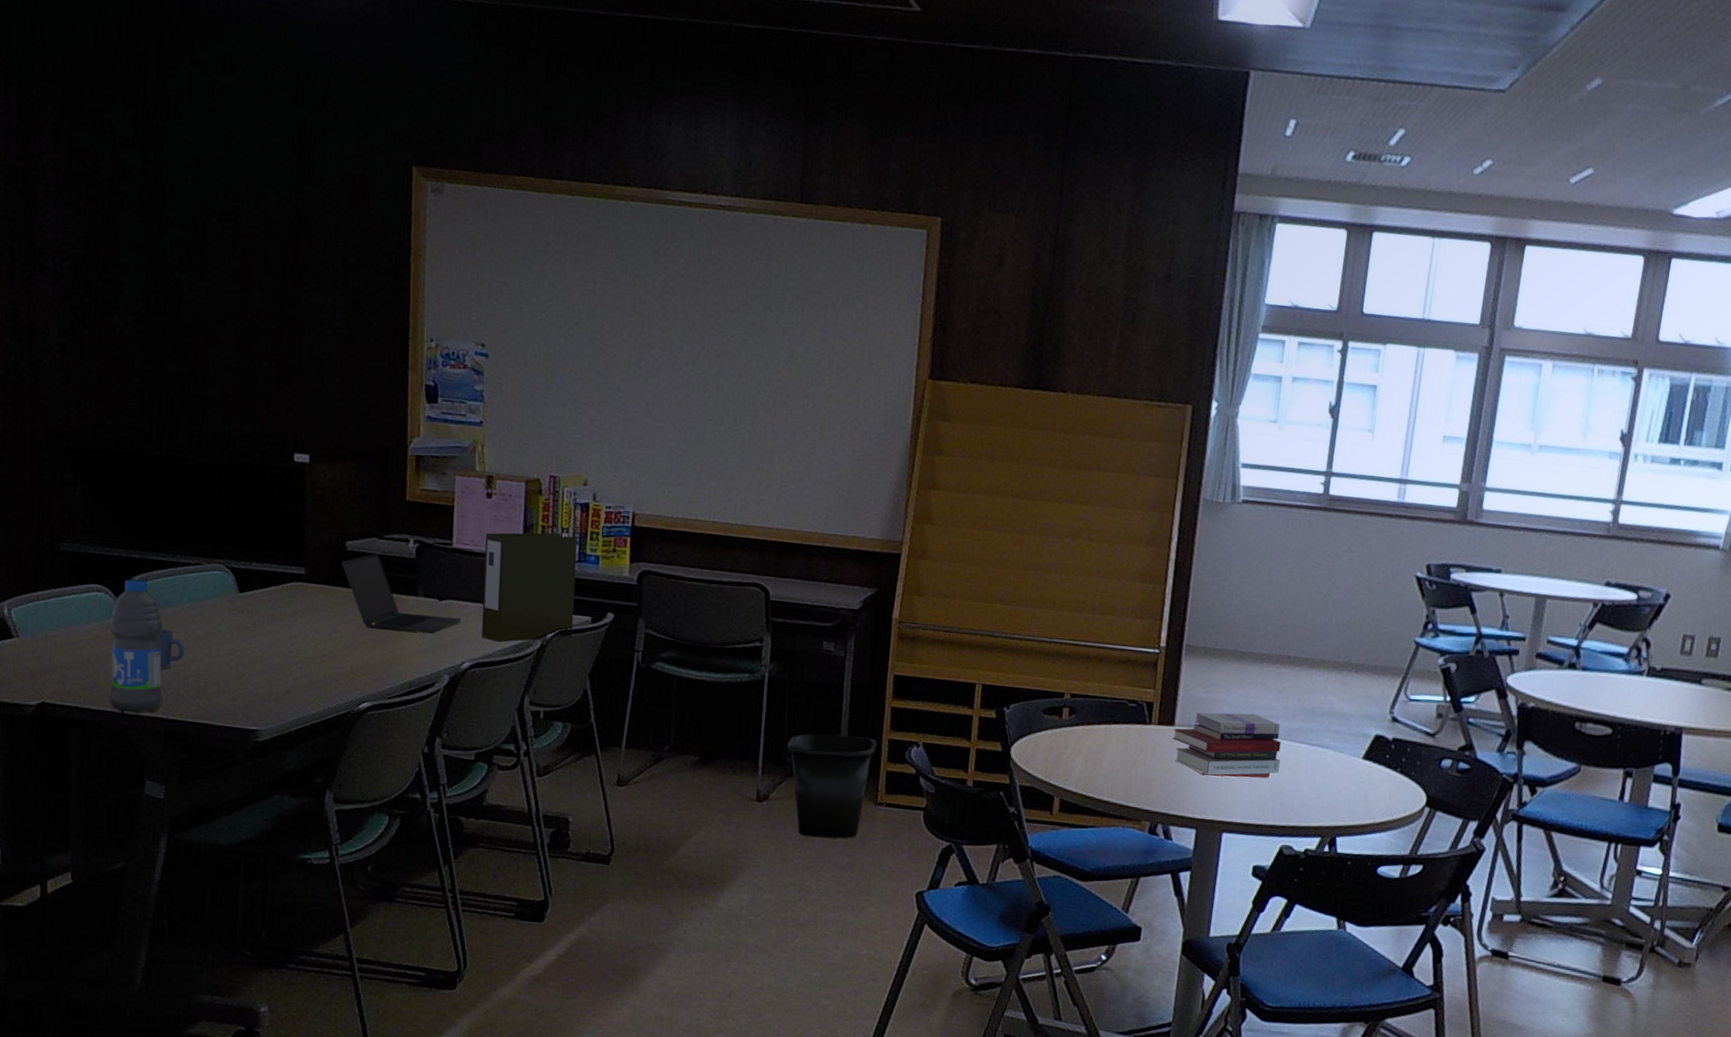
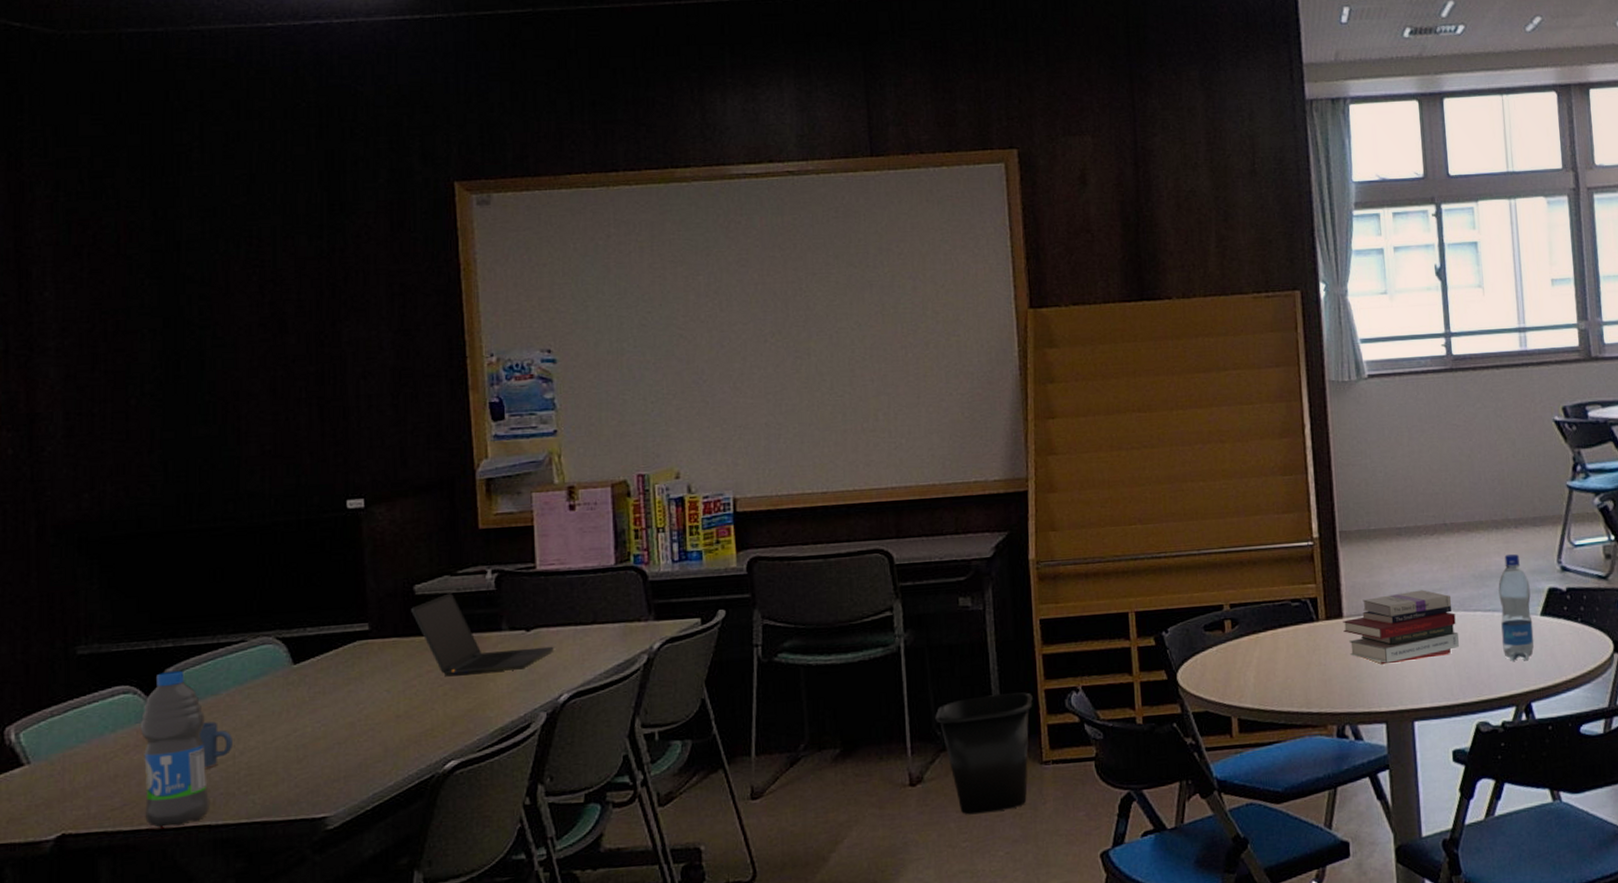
binder: present [481,532,578,642] -> none [572,533,681,665]
bottle: none [1320,695,1358,797] -> present [1498,553,1534,661]

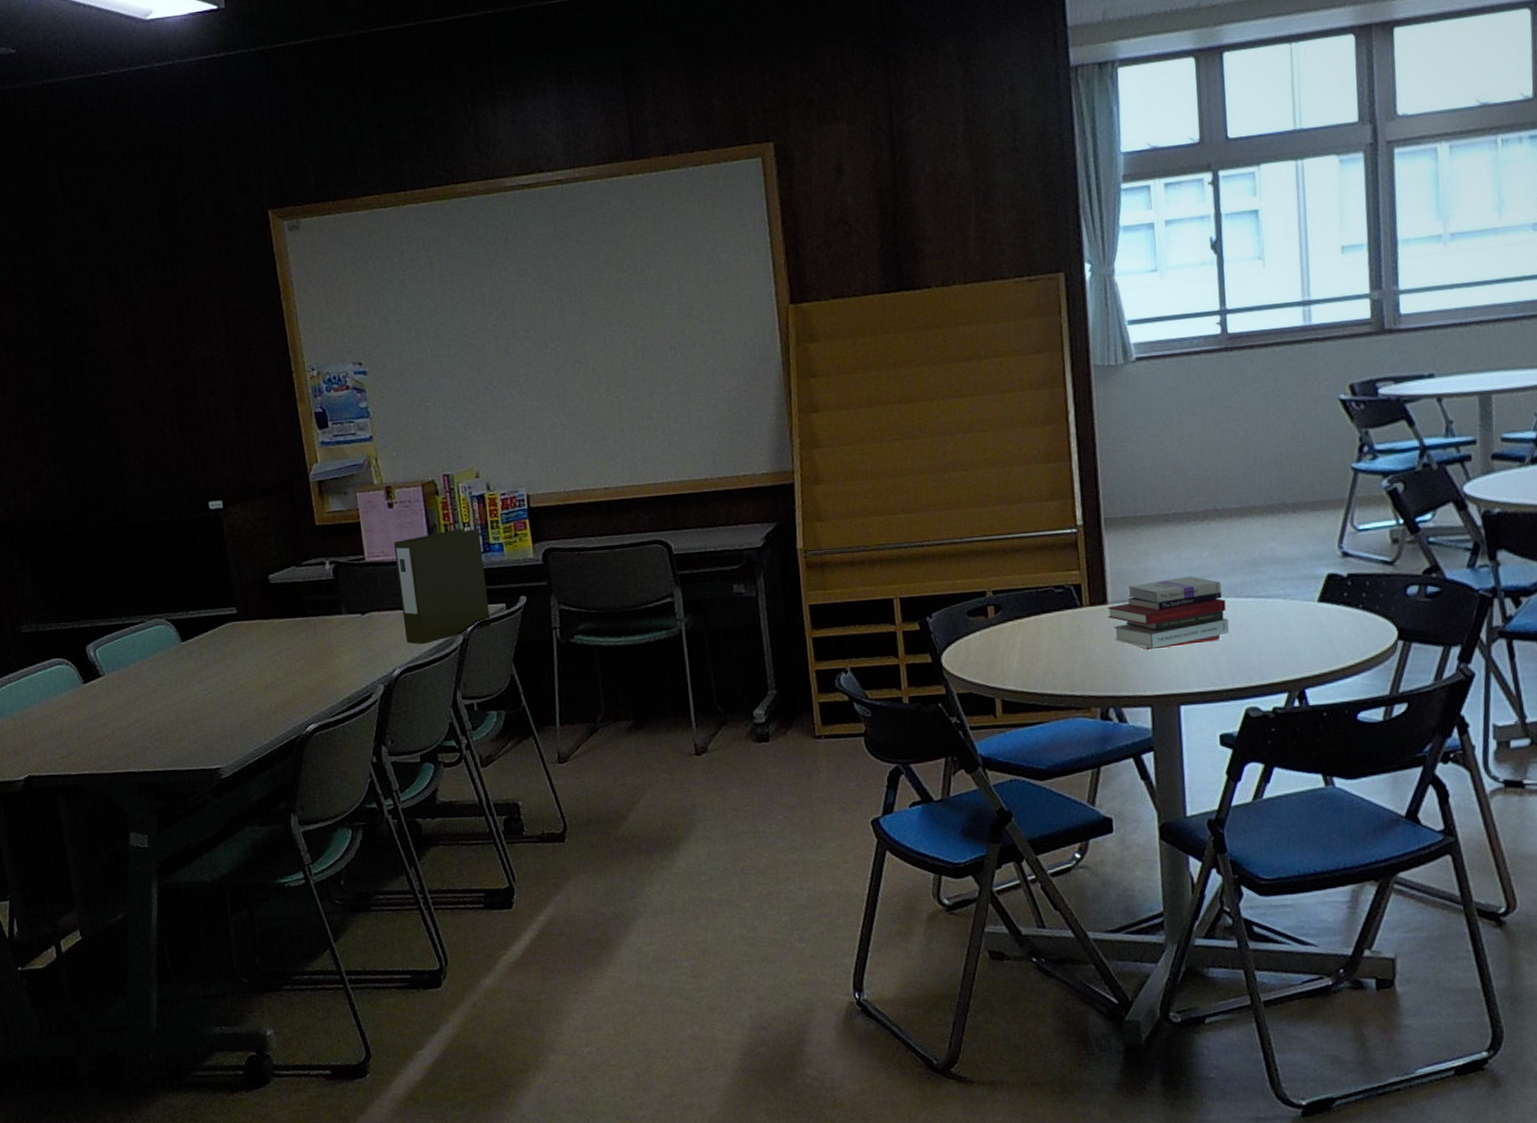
water bottle: present [141,670,211,828] -> none [74,646,133,773]
mug: present [198,721,232,770] -> none [117,688,144,727]
laptop: present [411,593,554,676] -> none [268,581,385,652]
binder: none [572,533,681,665] -> present [393,528,491,644]
waste bin: present [935,692,1033,815] -> none [716,672,805,782]
bottle: present [1498,553,1534,661] -> none [1272,539,1310,648]

